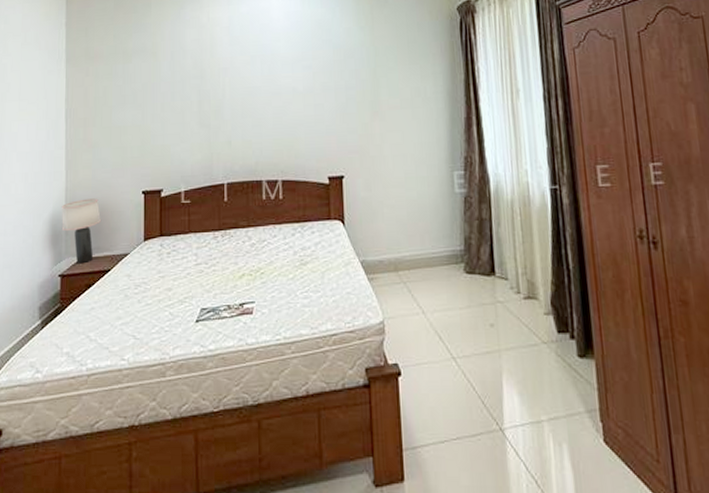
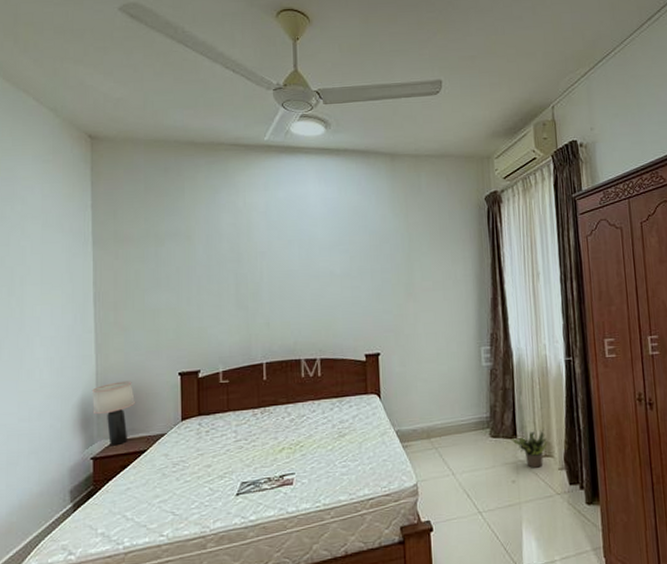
potted plant: none [489,267,532,311] -> present [512,430,548,468]

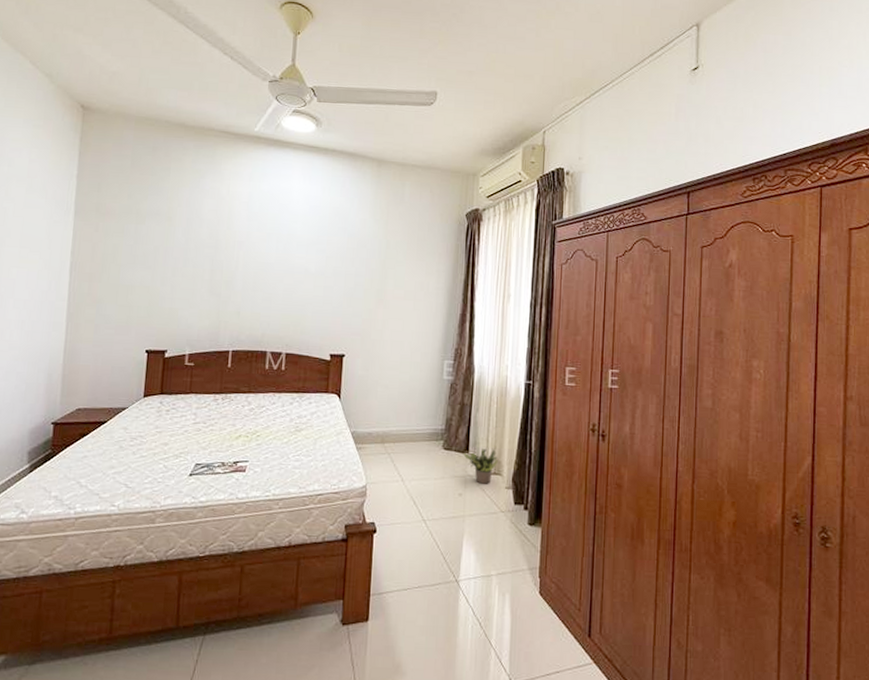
table lamp: present [92,381,136,446] -> none [58,352,101,414]

